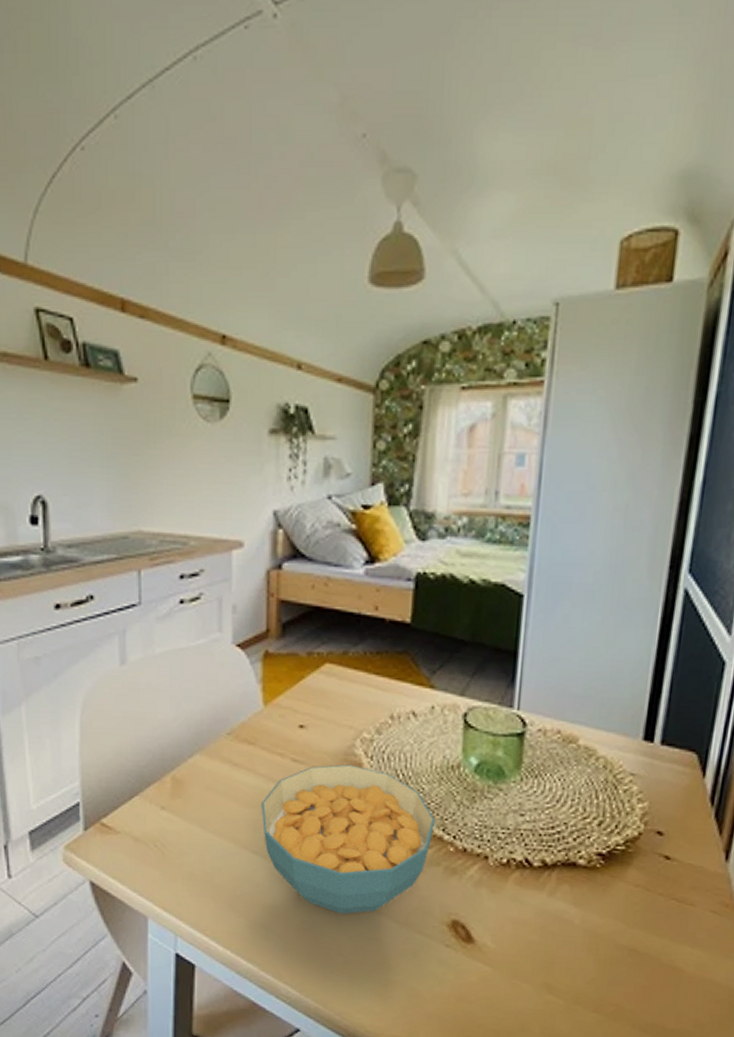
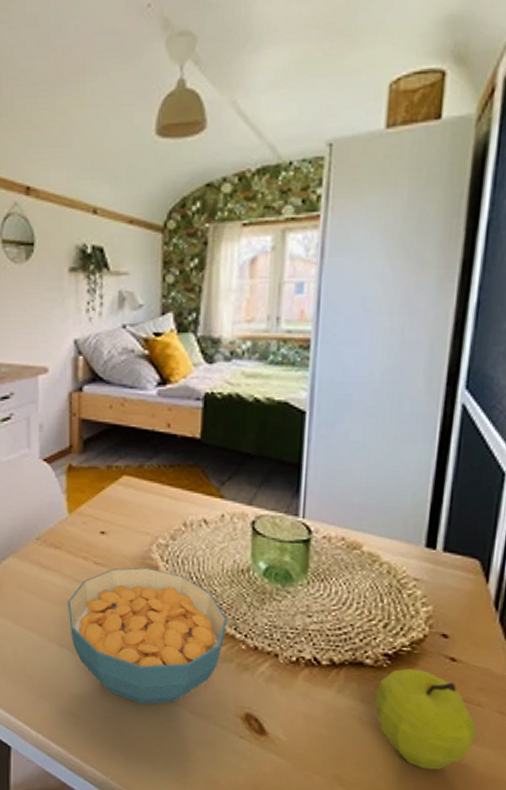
fruit: none [587,868,689,974] -> present [375,668,477,770]

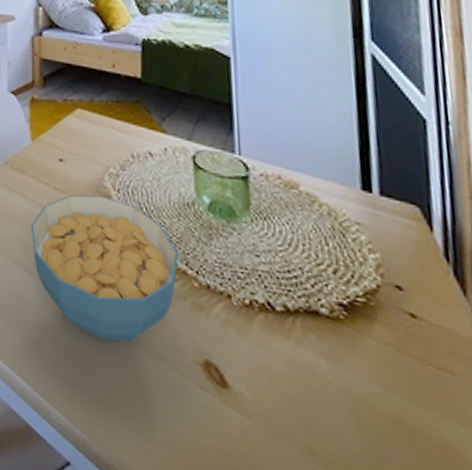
fruit: present [375,668,477,770] -> none [337,322,458,453]

